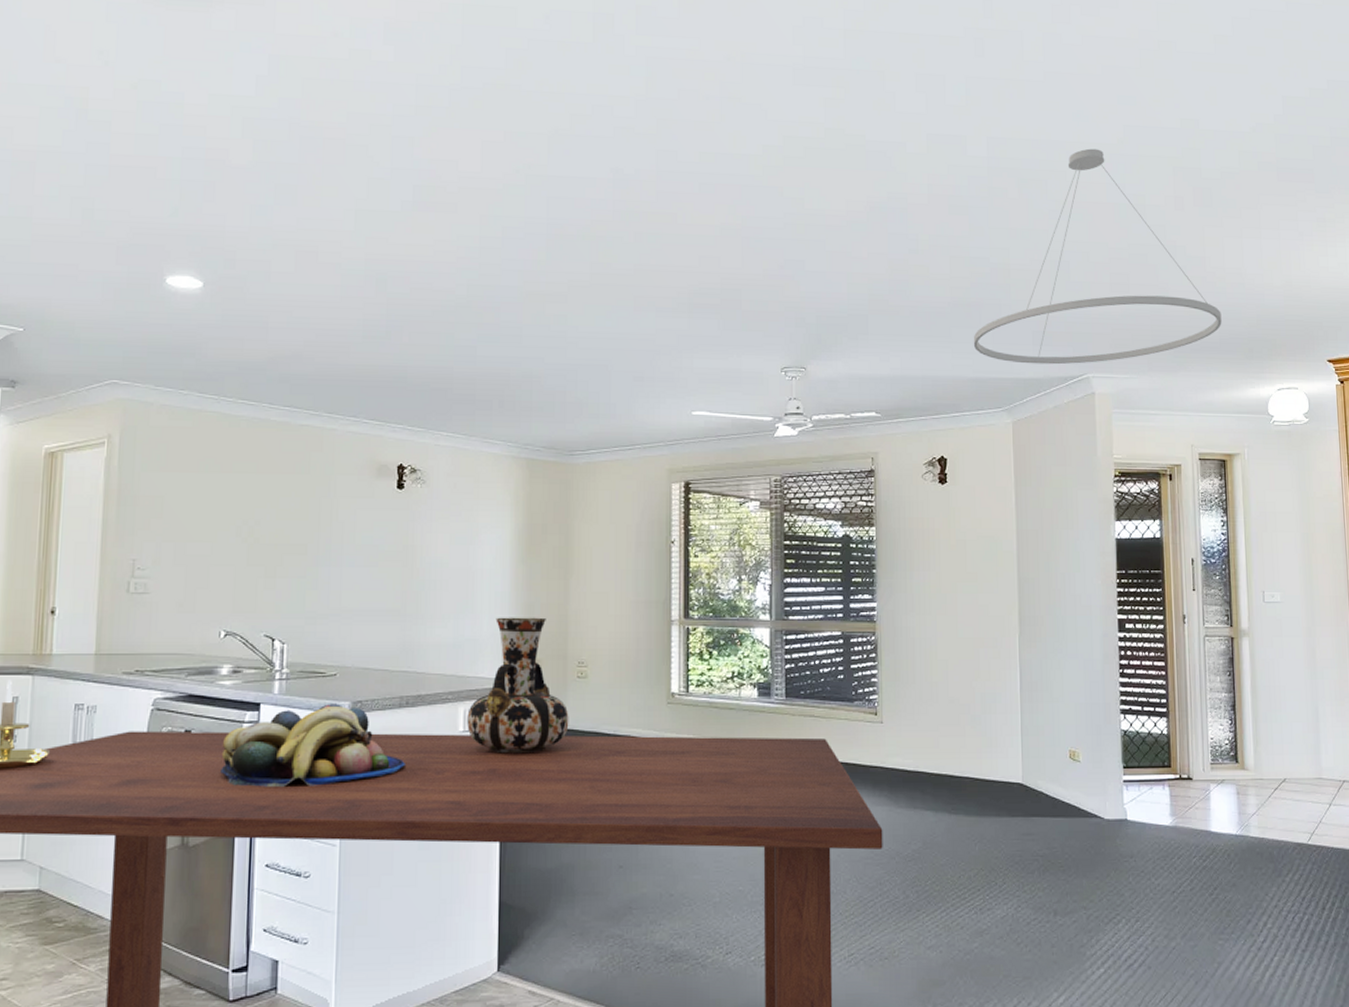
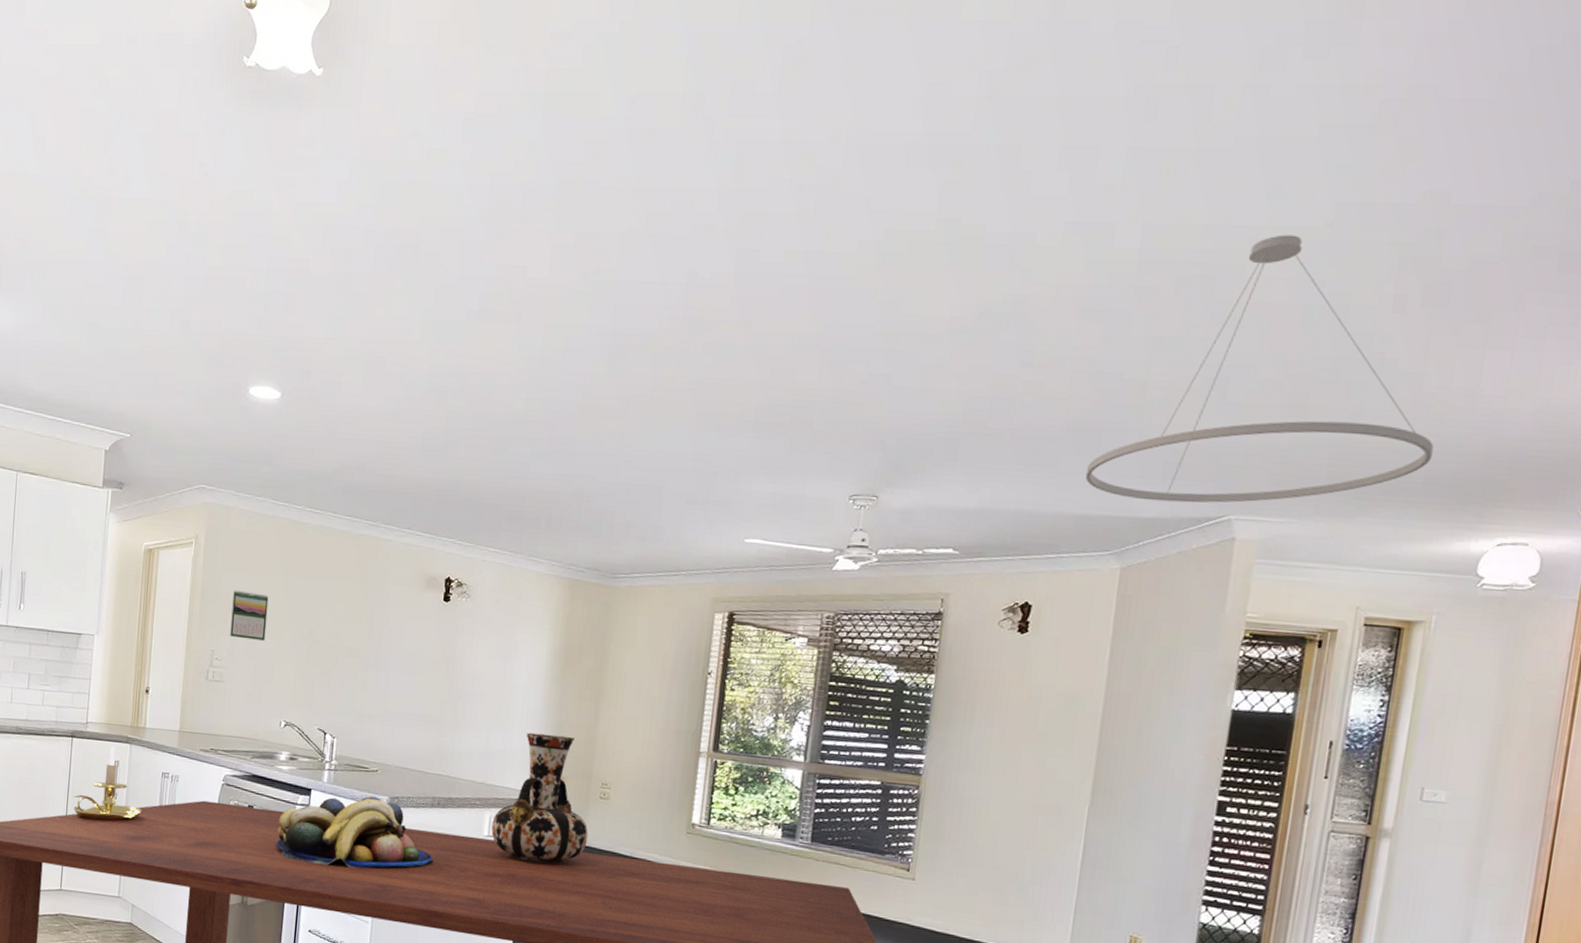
calendar: none [154,491,199,544] -> present [230,590,269,641]

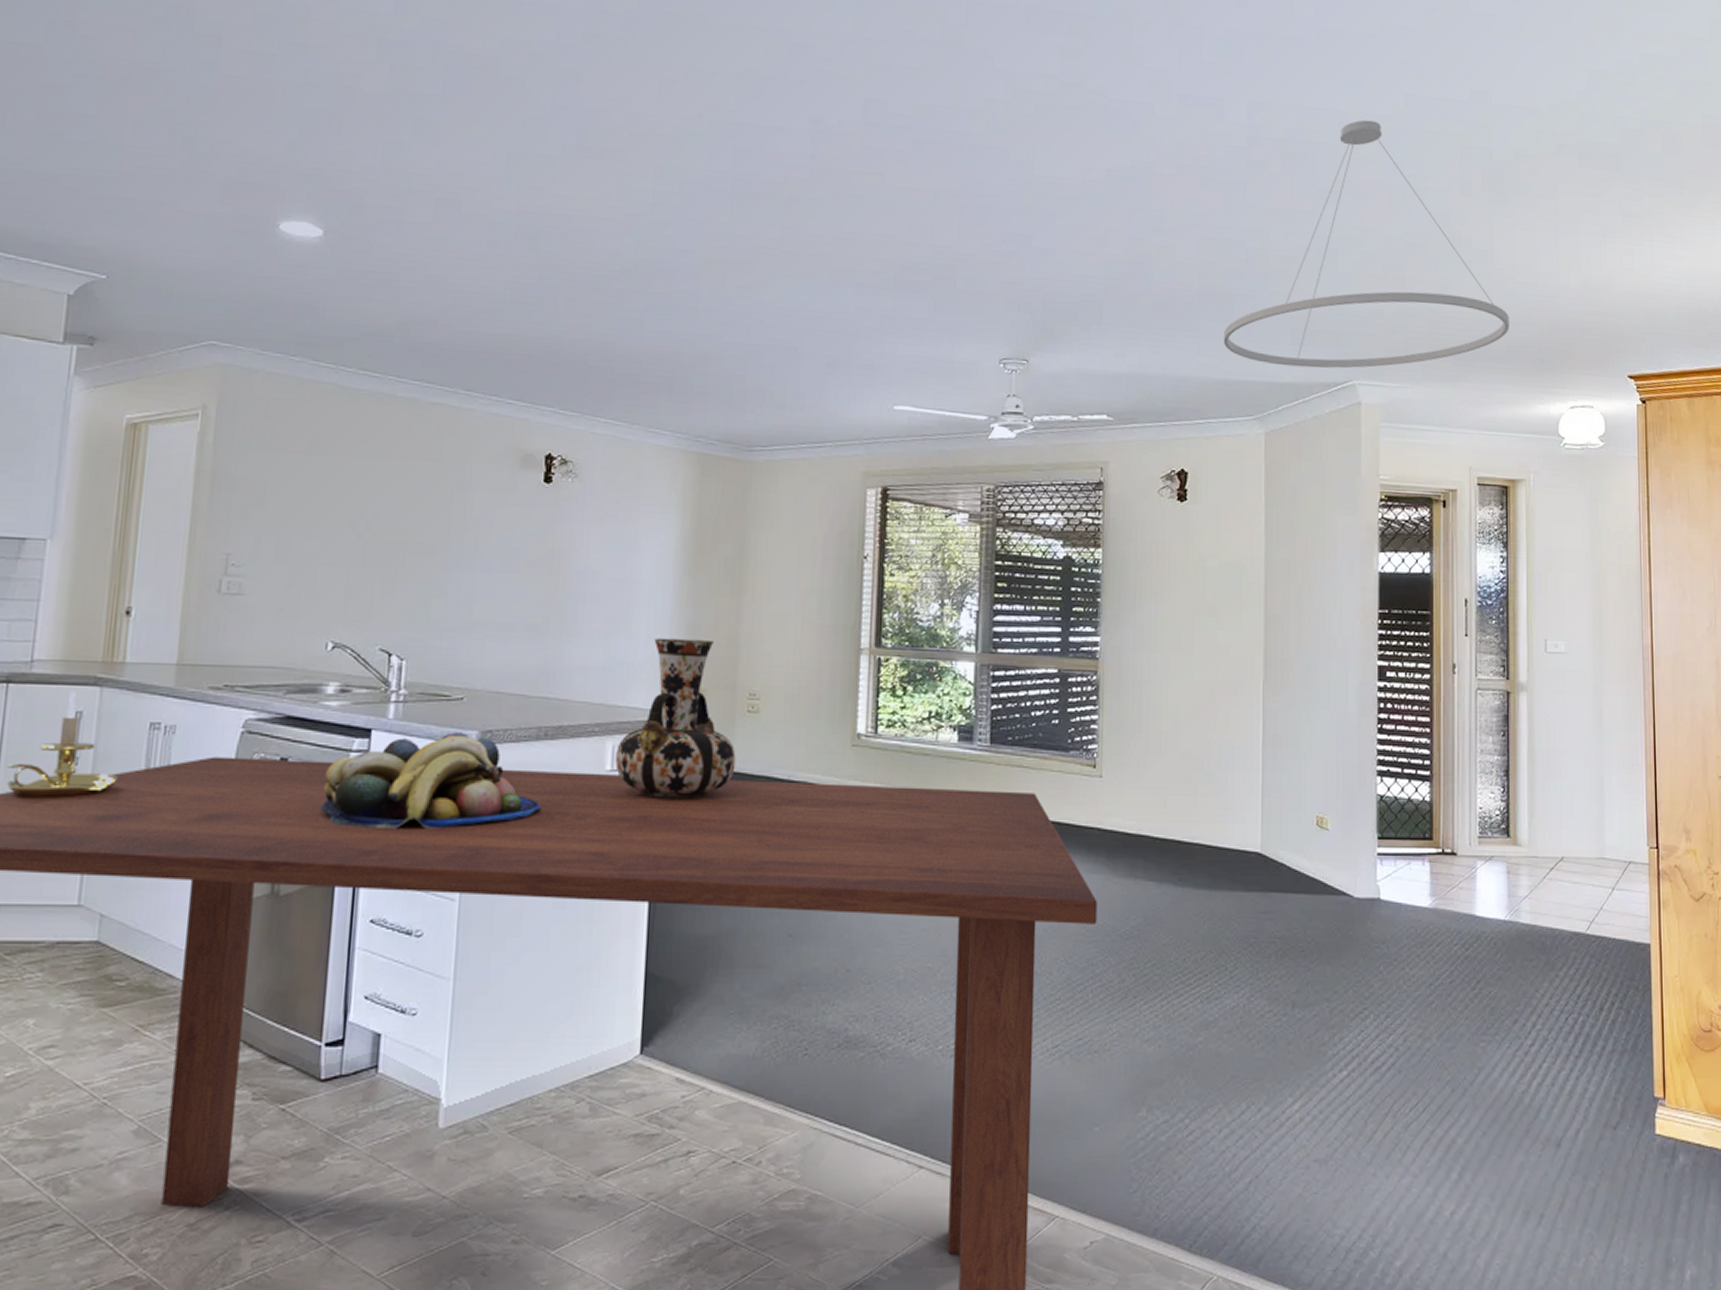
calendar: present [230,590,269,641] -> none [253,474,309,539]

